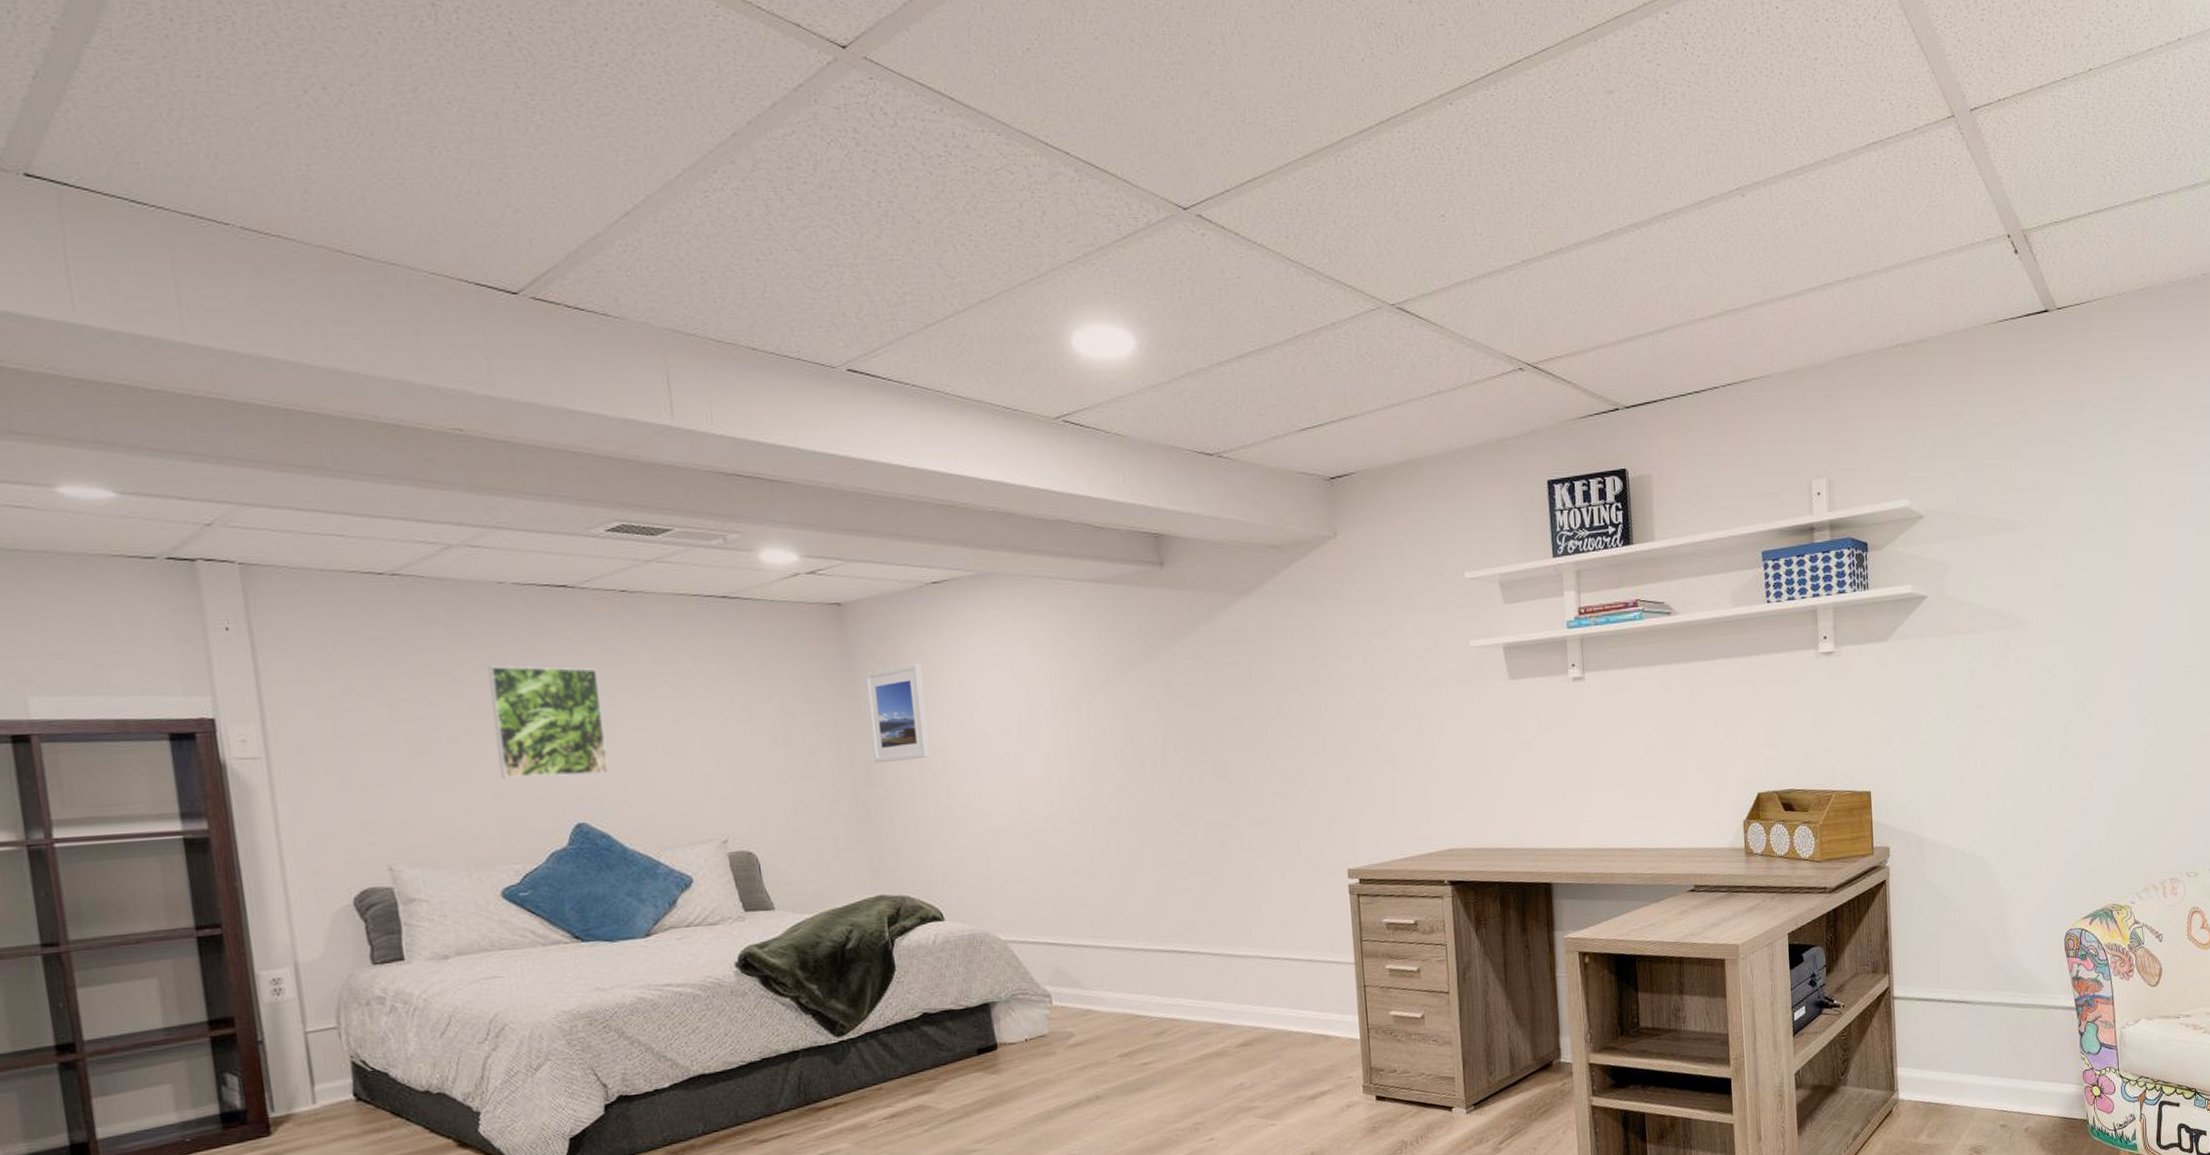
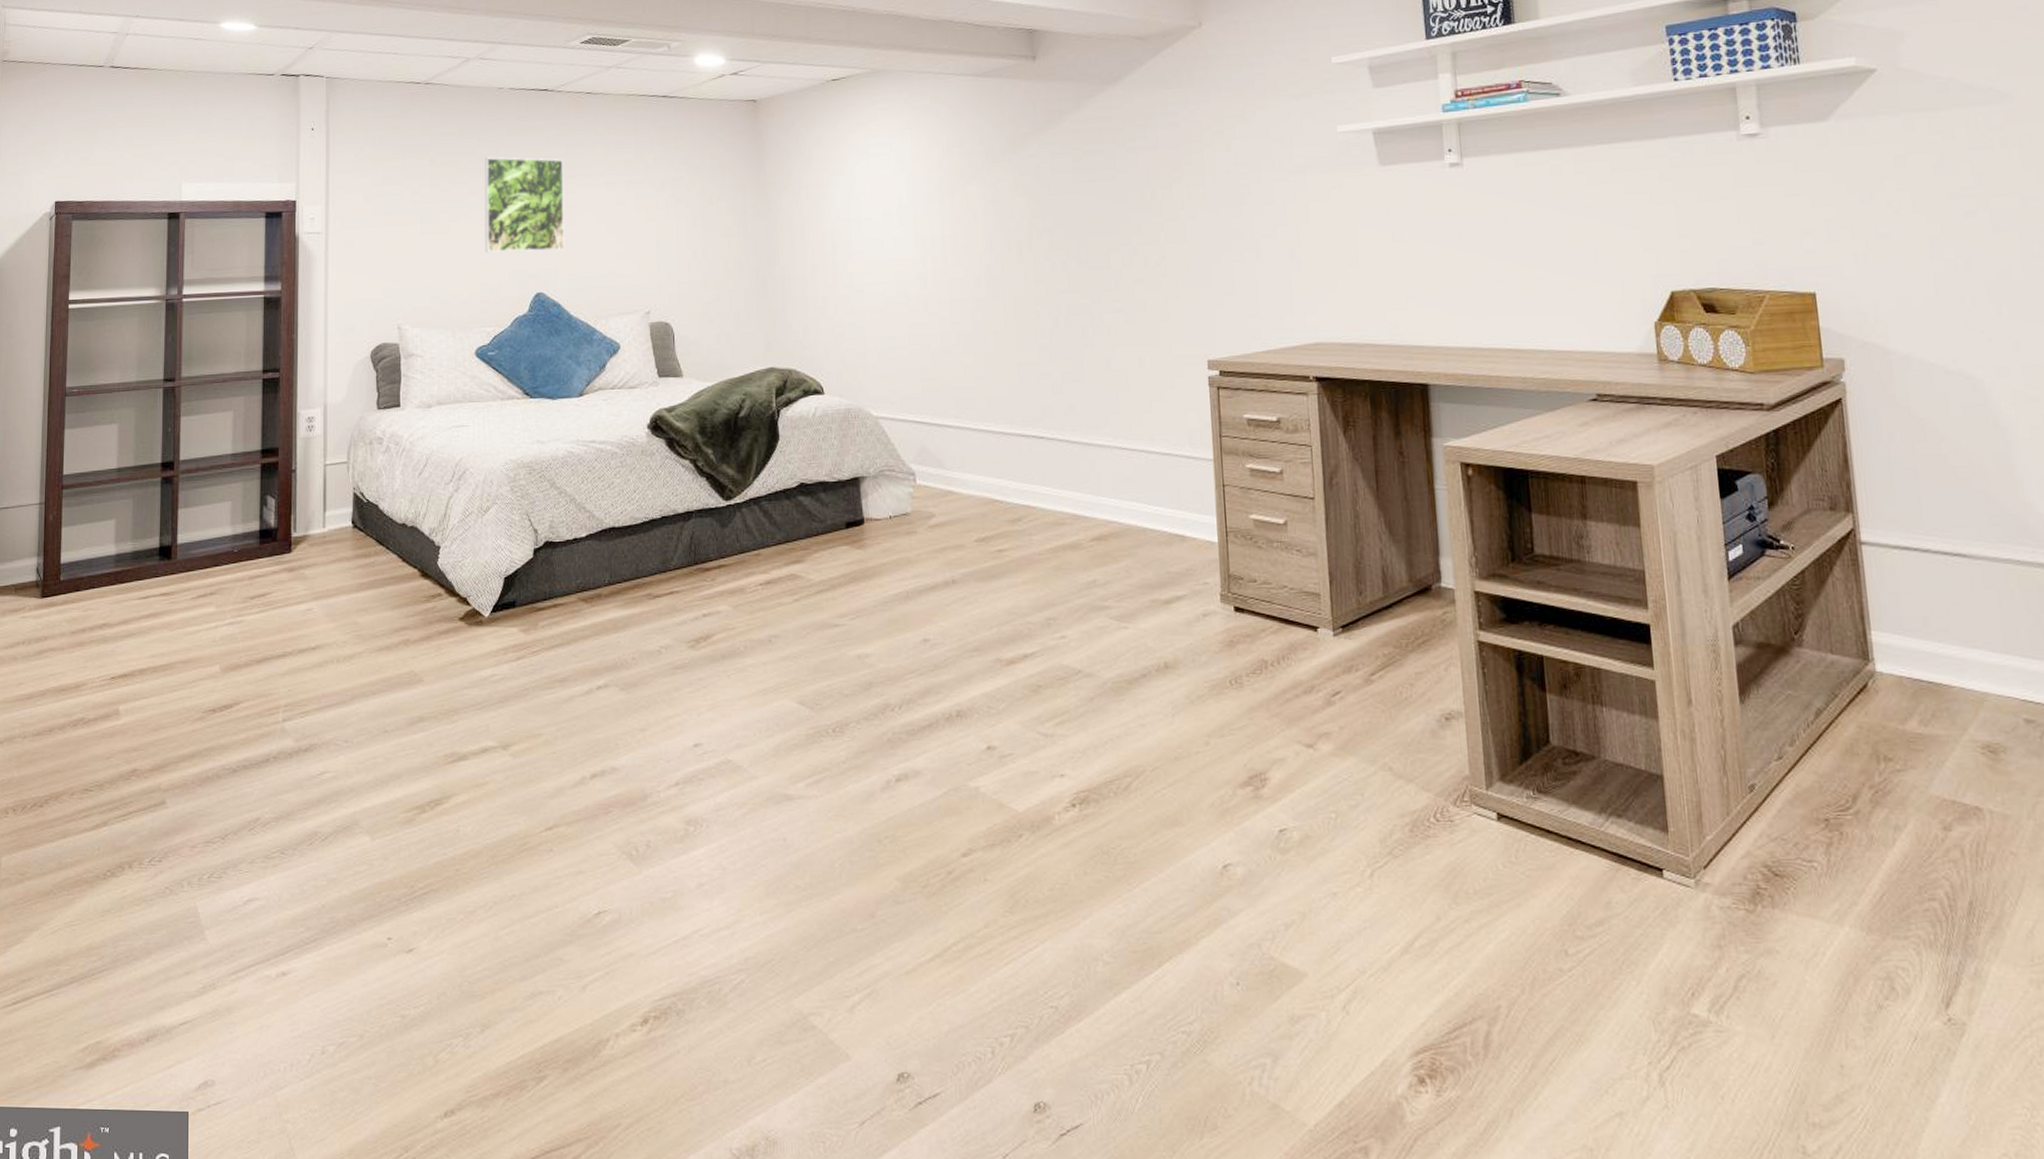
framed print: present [864,663,931,764] -> none [771,153,822,245]

